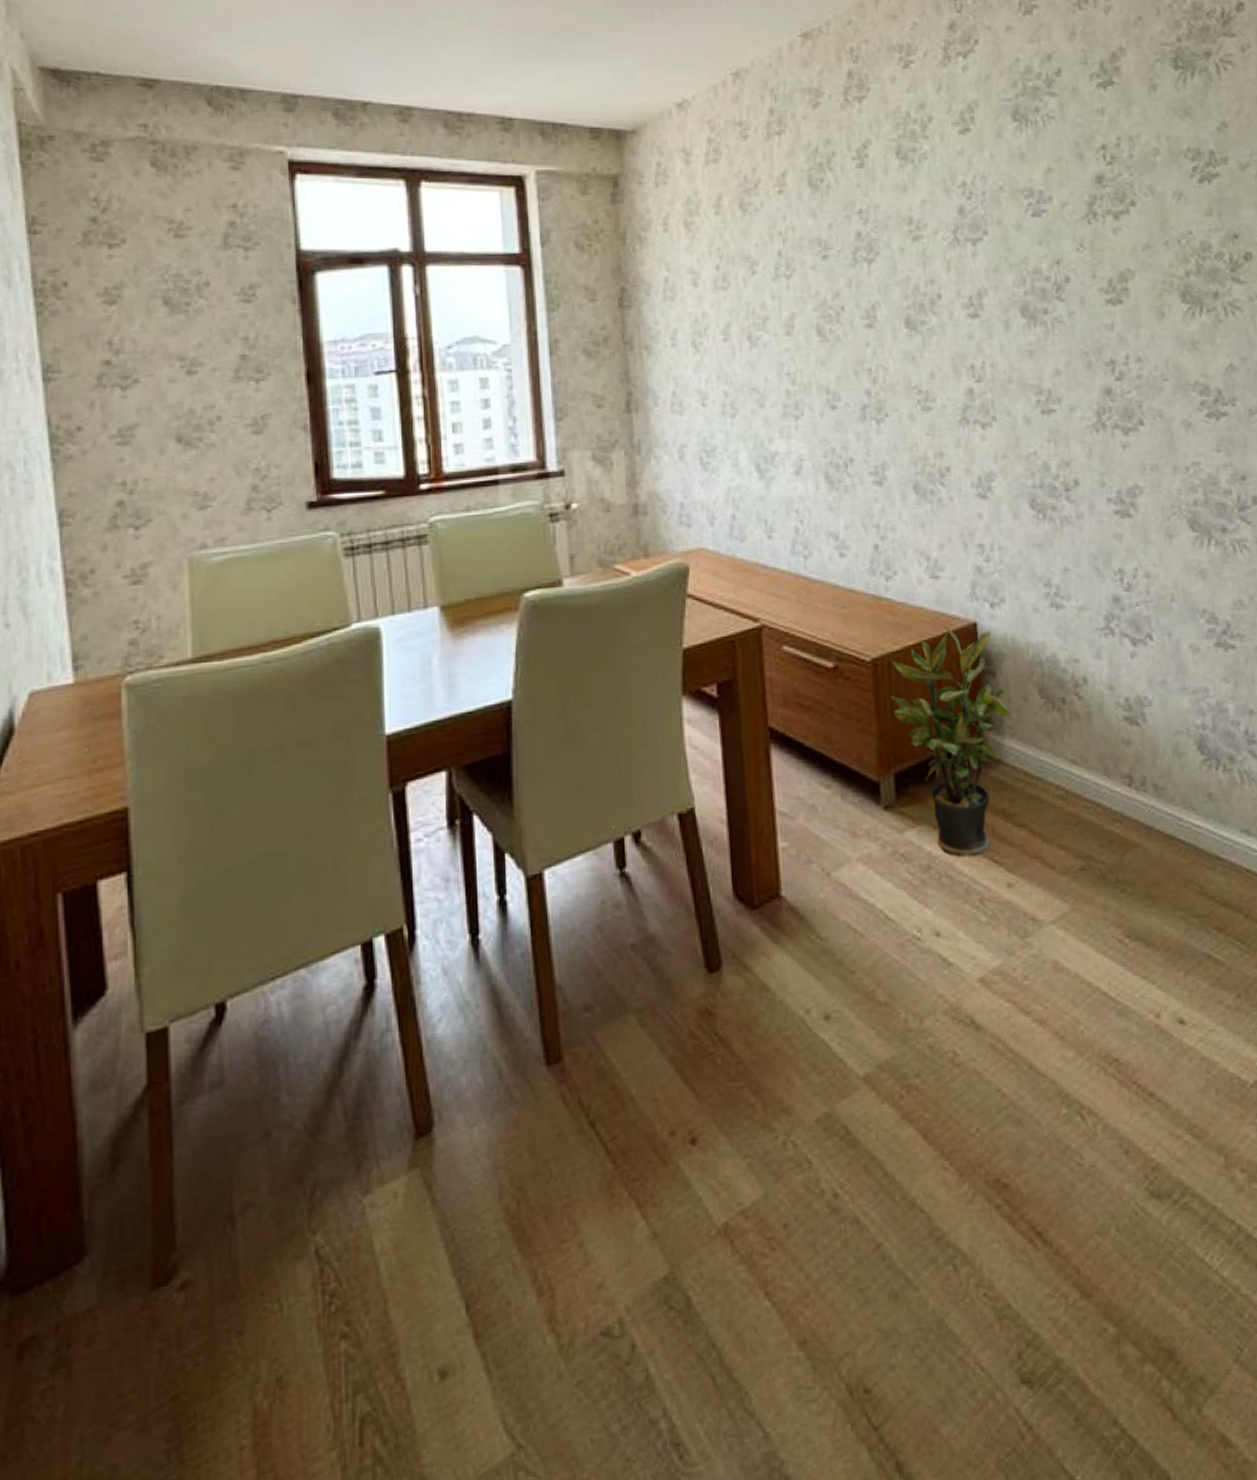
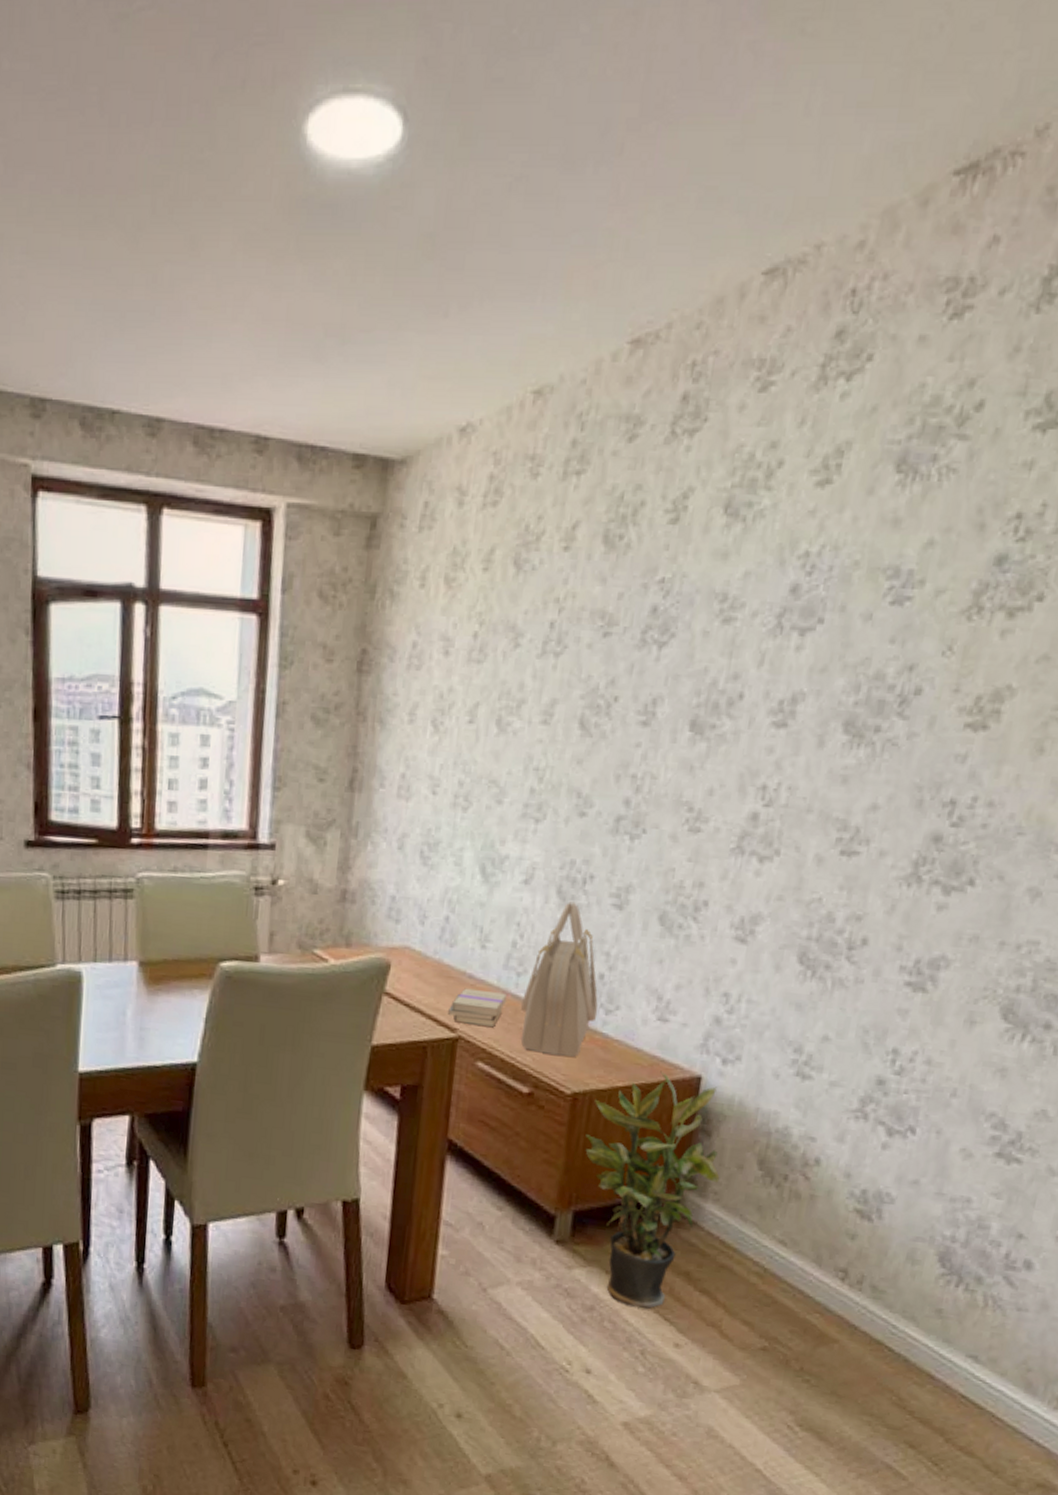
books: none [749,577,800,613] -> present [448,988,507,1028]
handbag: none [812,484,880,627] -> present [520,902,598,1057]

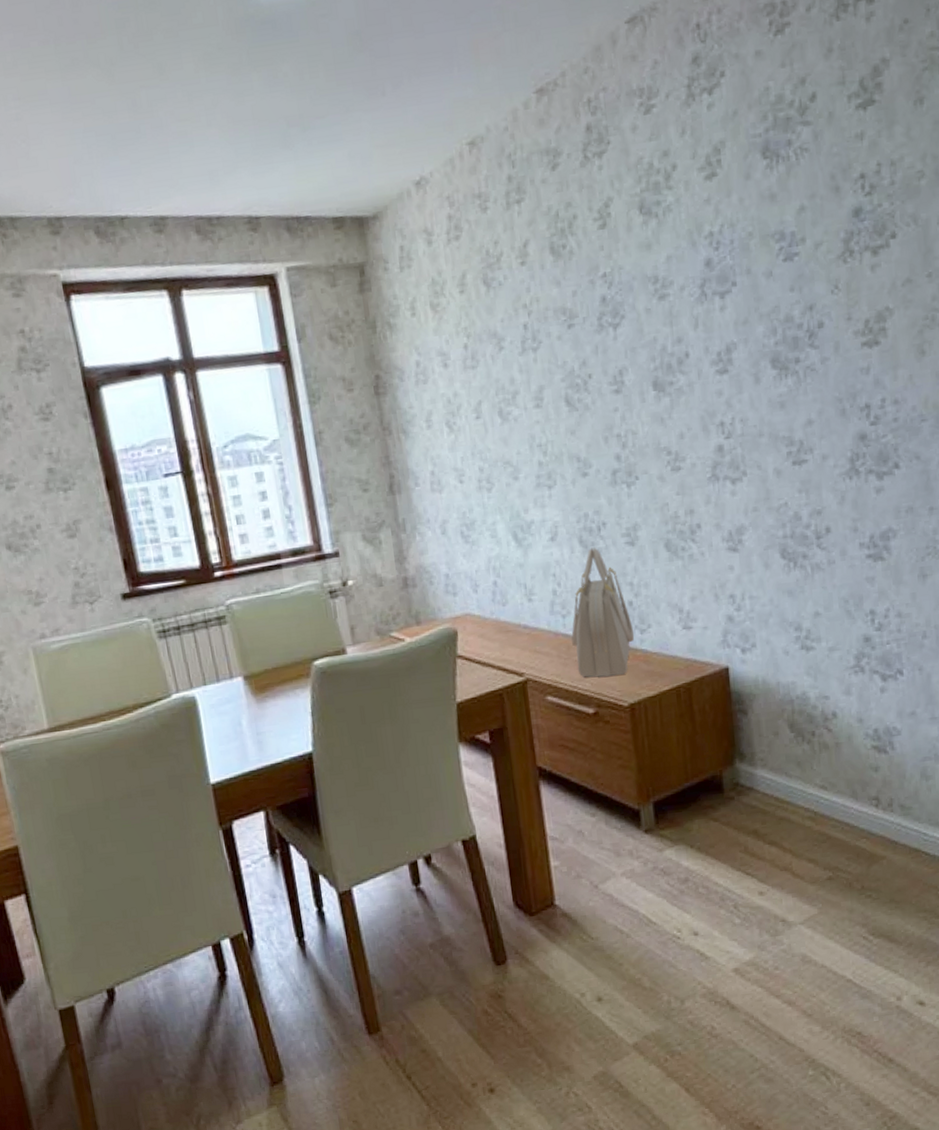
books: present [448,988,507,1028] -> none [513,634,560,668]
potted plant: present [585,1072,720,1310] -> none [648,670,763,870]

